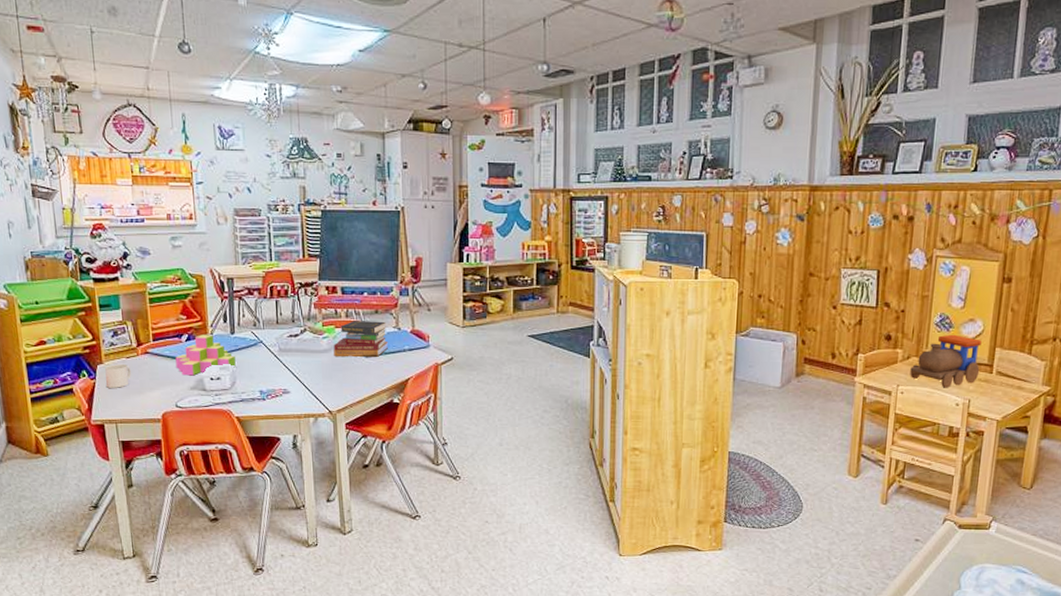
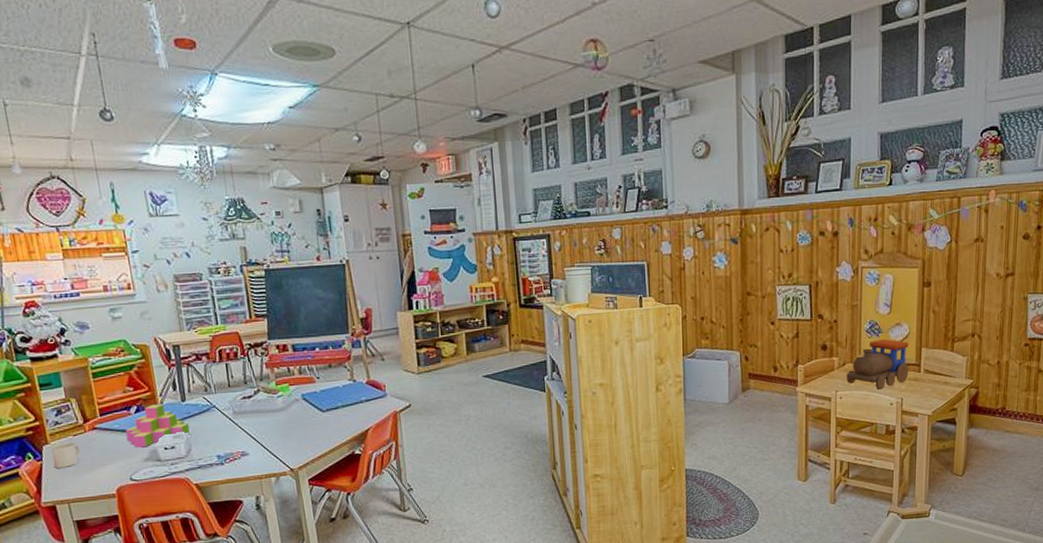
books: present [333,321,388,357] -> none [289,375,345,414]

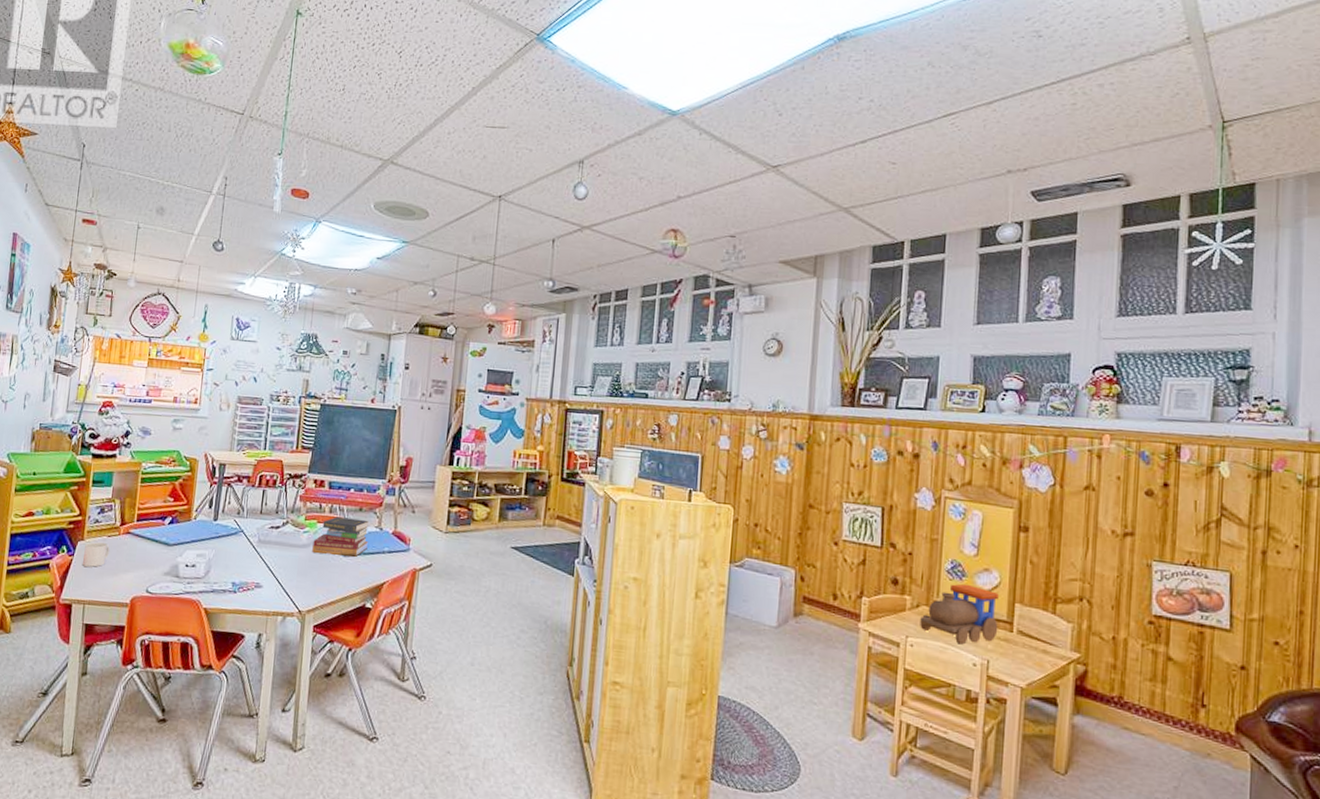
building blocks: present [125,404,190,448] -> none [154,518,214,561]
books: none [289,375,345,414] -> present [312,517,369,557]

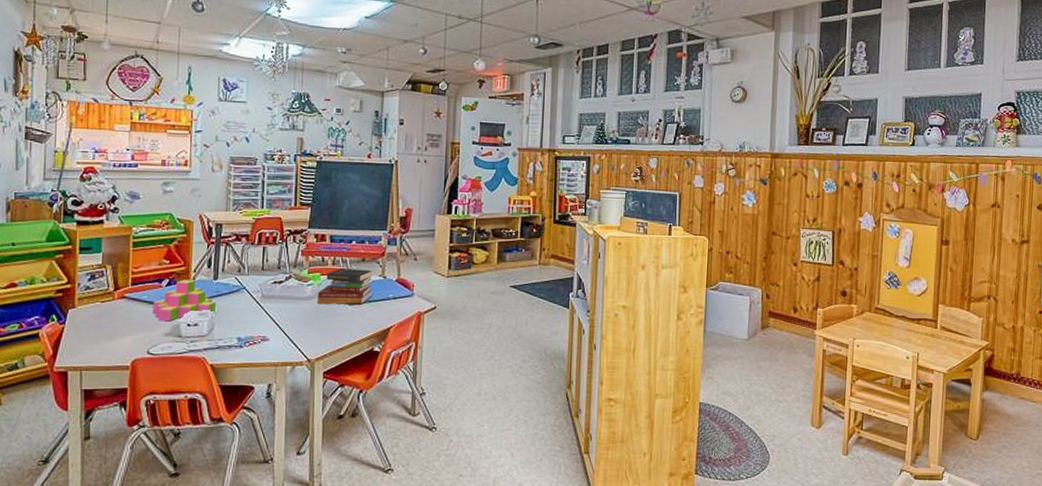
cup: present [82,542,110,567] -> none [75,308,104,333]
building blocks: none [154,518,214,561] -> present [153,280,216,322]
toy train: present [920,583,999,645] -> none [864,291,926,342]

